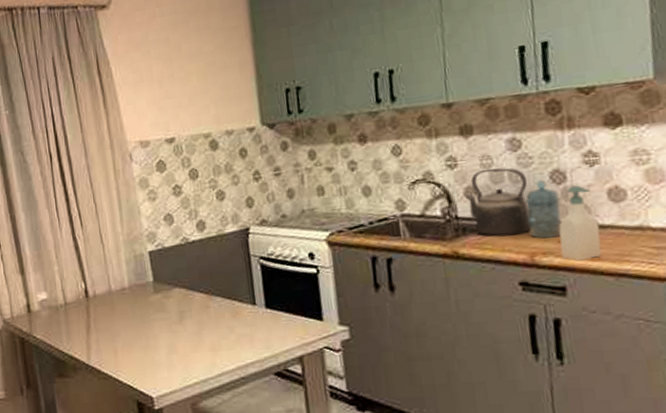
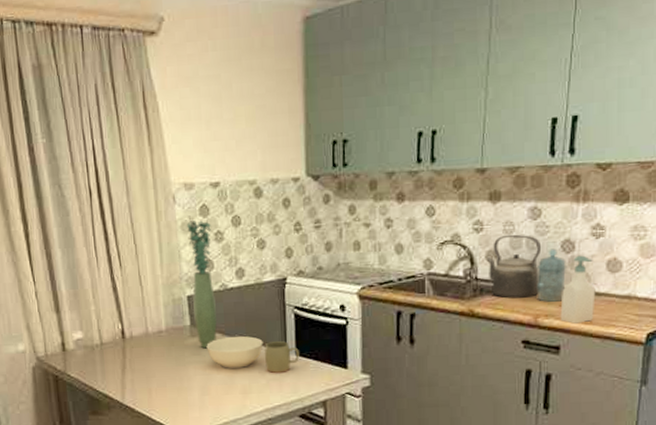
vase: none [145,172,181,305] -> present [187,215,217,349]
bowl: none [171,289,230,325] -> present [206,335,263,368]
mug: none [232,294,270,328] -> present [265,341,299,373]

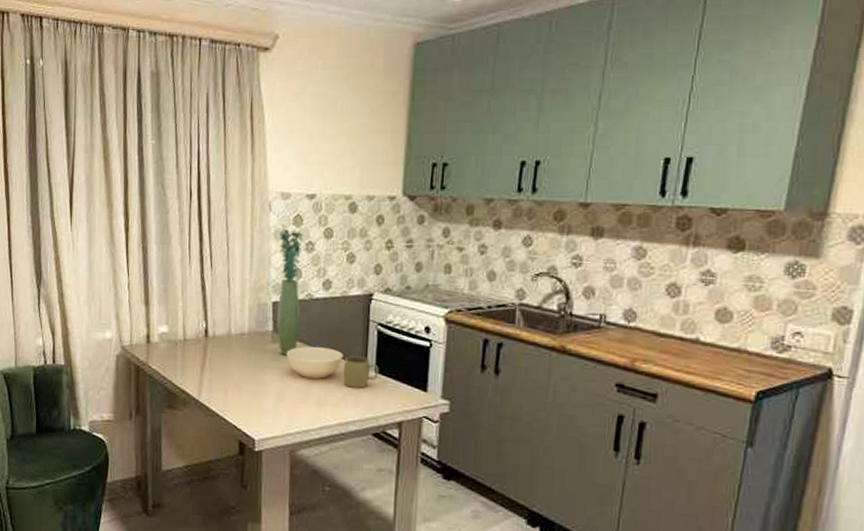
kettle: present [486,234,542,299] -> none [583,272,645,340]
canister: present [536,248,567,302] -> none [635,291,671,347]
soap bottle: present [560,255,596,324] -> none [660,301,701,373]

